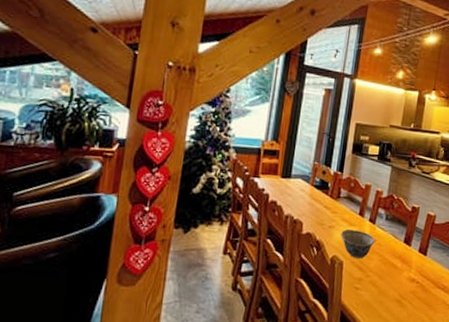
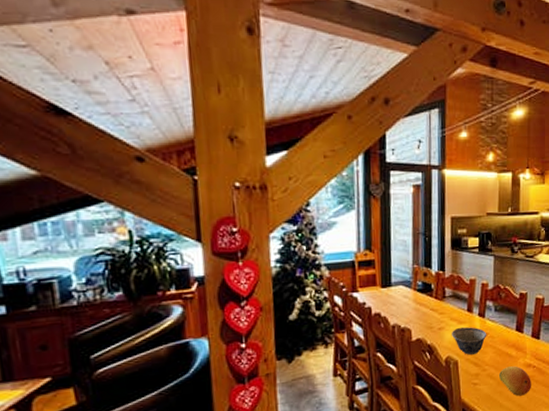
fruit: none [381,277,413,310] -> present [499,366,531,397]

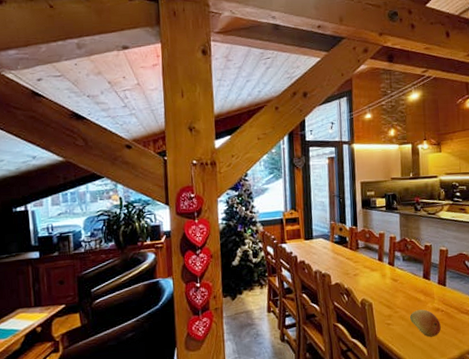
bowl: present [452,327,487,356] -> none [366,273,397,299]

